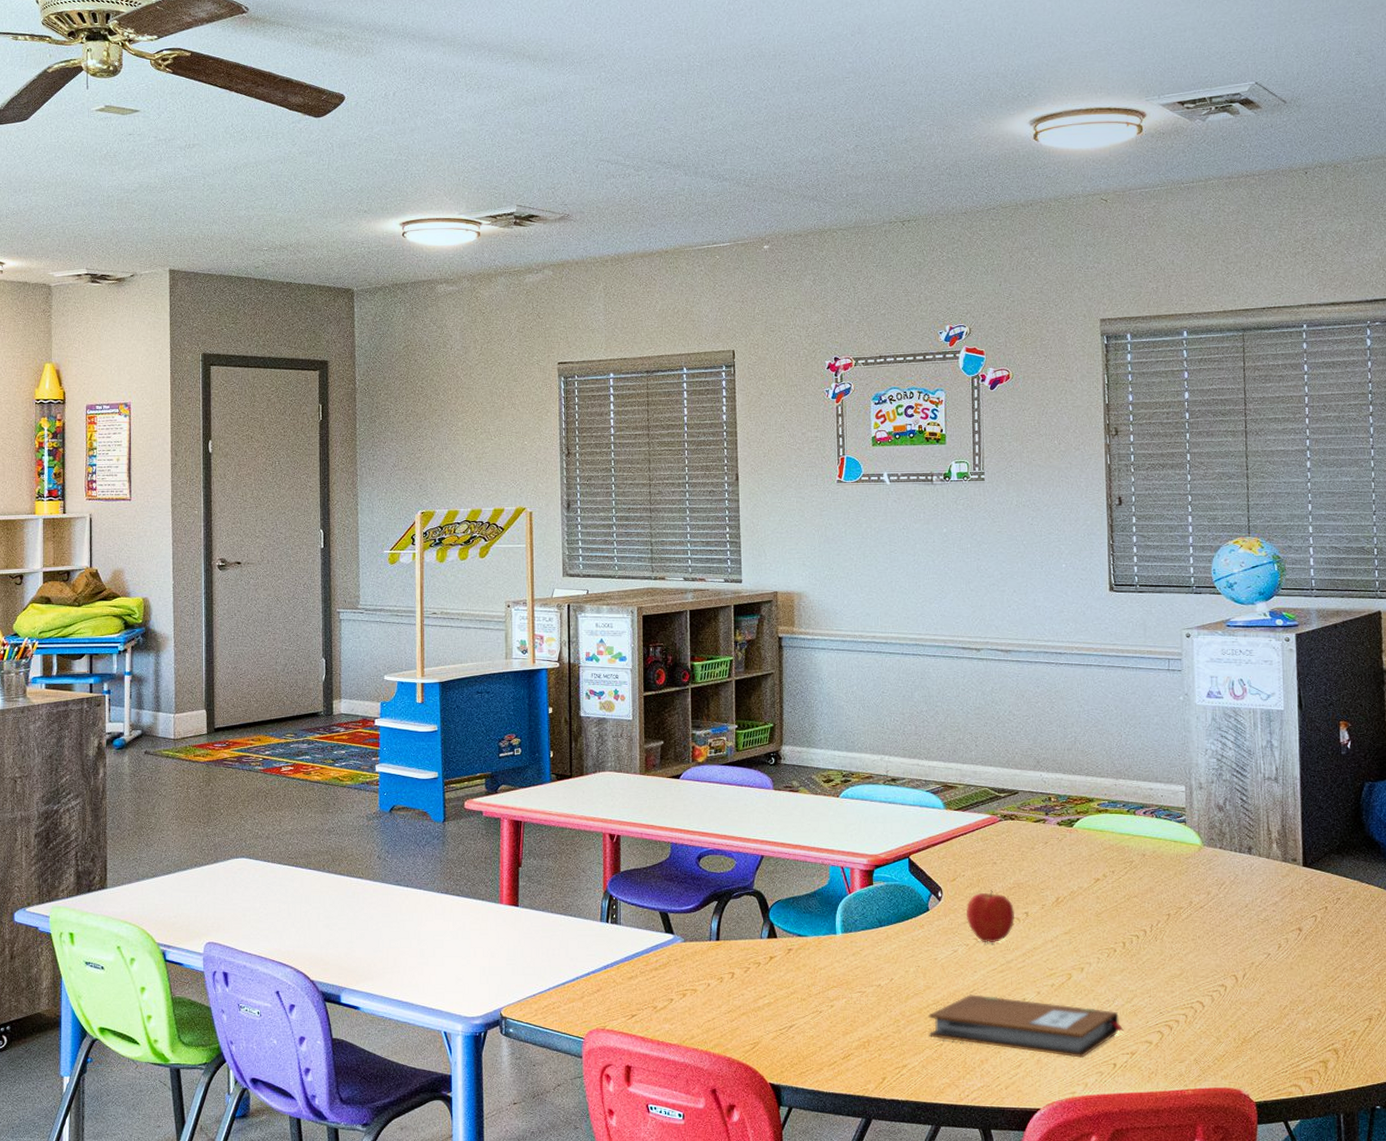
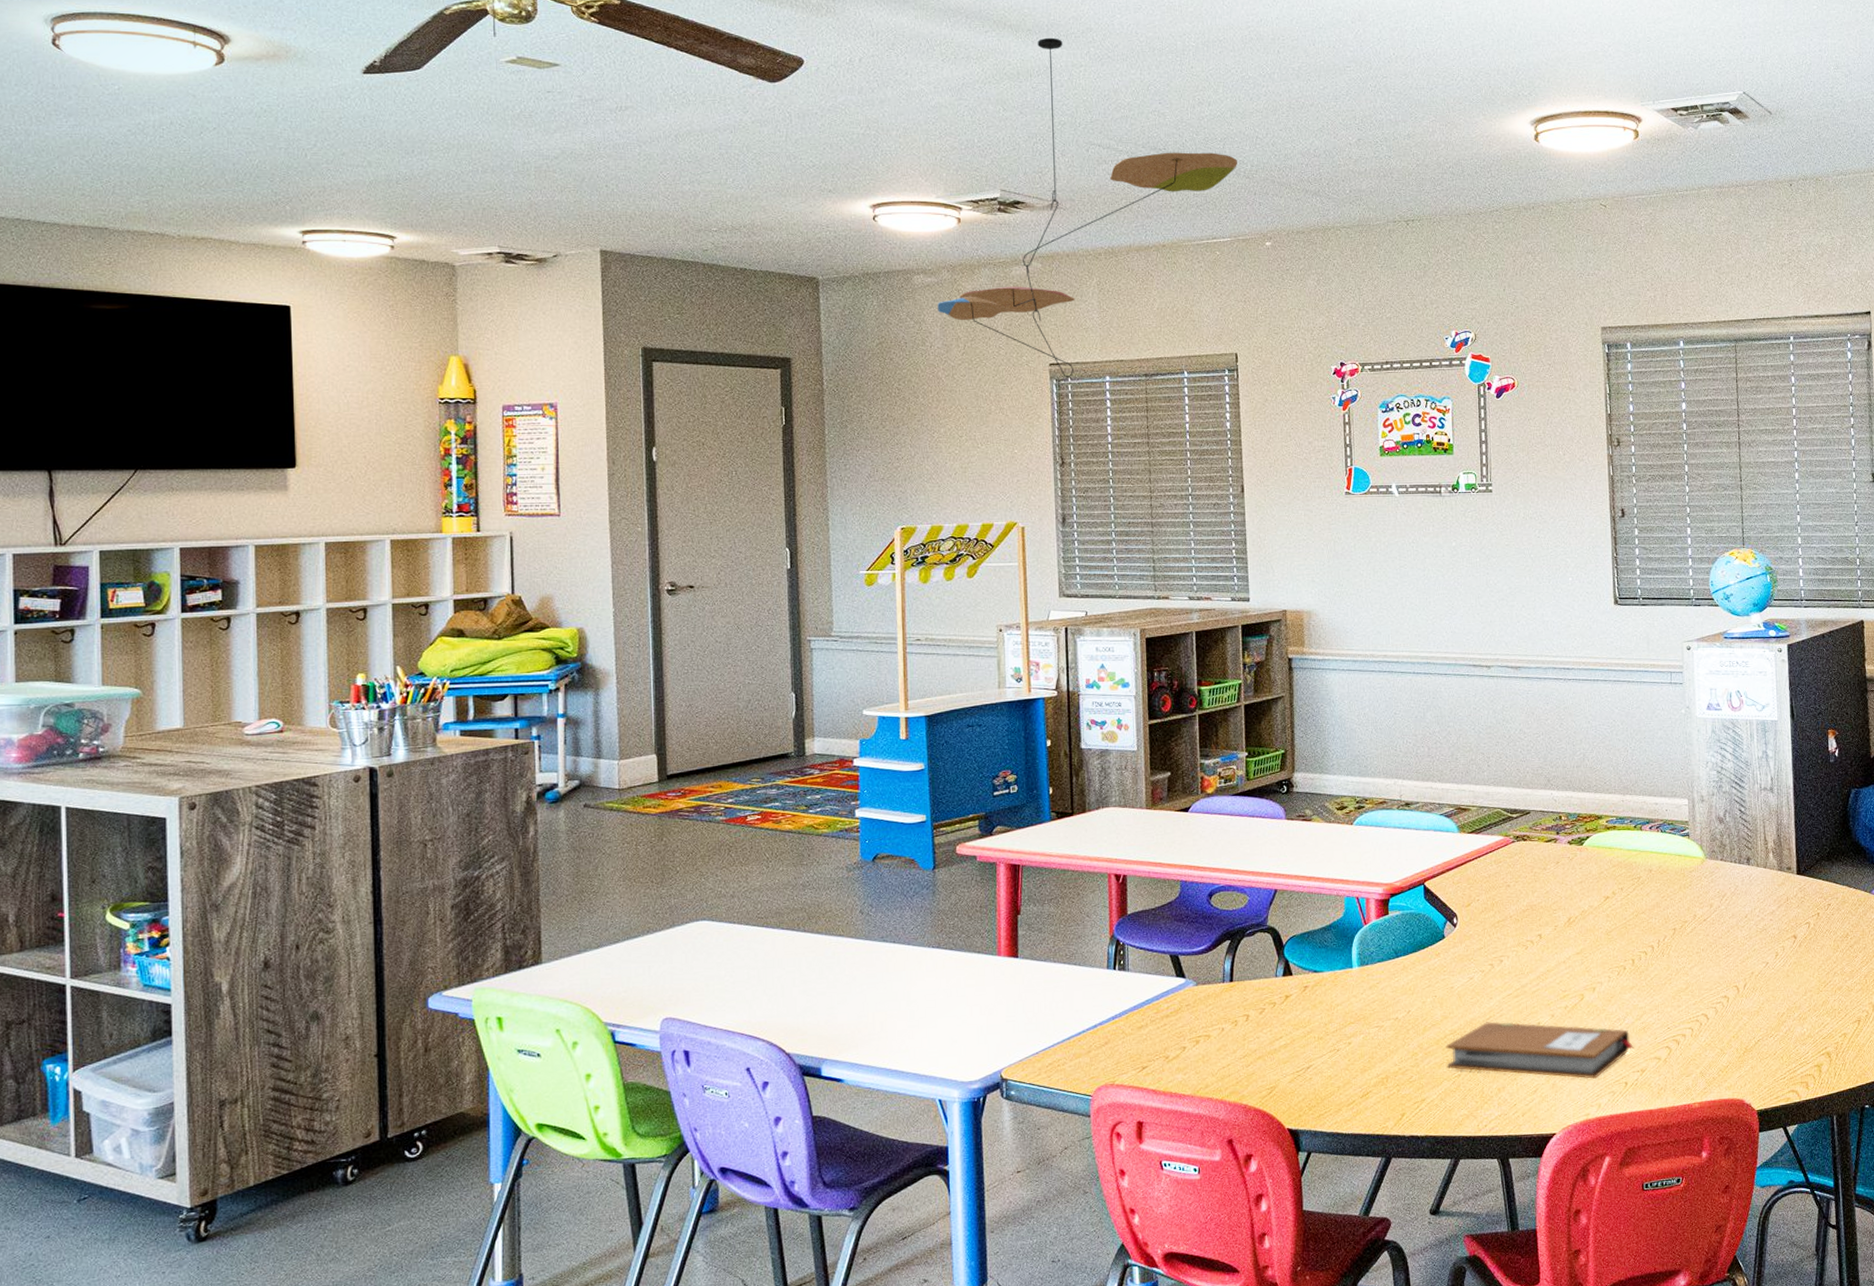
ceiling mobile: none [458,65,738,376] -> present [938,37,1237,378]
apple: present [965,889,1015,943] -> none [1481,912,1529,968]

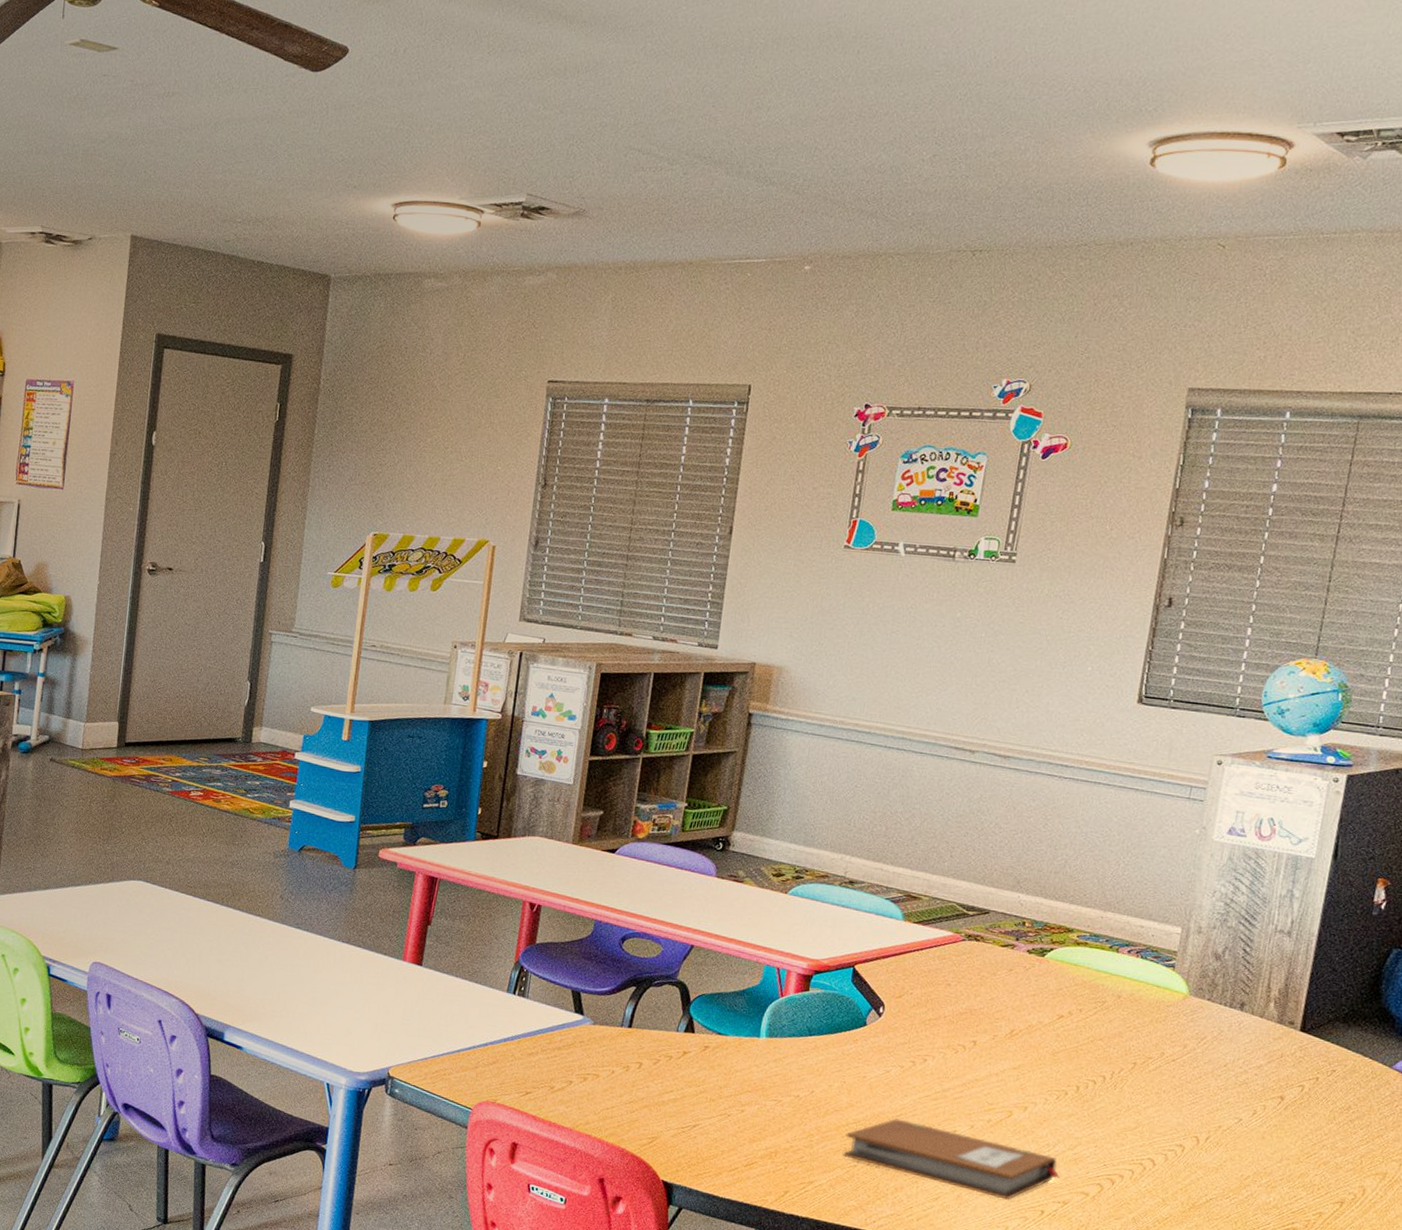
ceiling mobile: present [938,37,1237,378] -> none [443,30,789,397]

